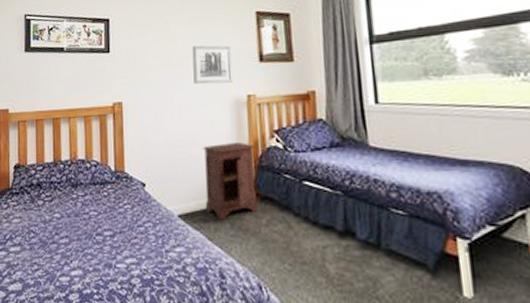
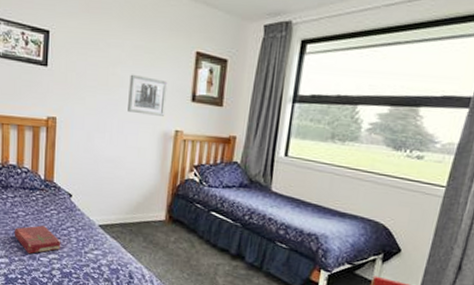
book: none [86,225,139,262] -> present [13,225,61,255]
nightstand: present [203,142,258,220] -> none [123,170,174,234]

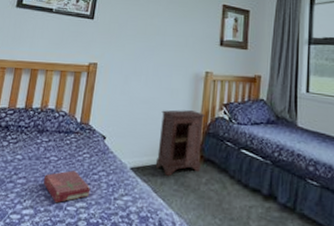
nightstand: none [123,170,174,234] -> present [155,110,205,176]
wall art: present [128,74,168,116] -> none [163,24,199,59]

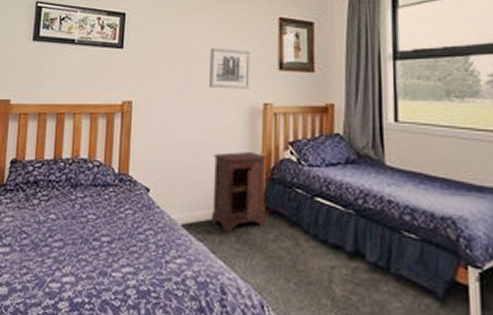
book: present [43,170,91,204] -> none [82,230,137,269]
wall art: none [163,24,199,59] -> present [209,47,251,89]

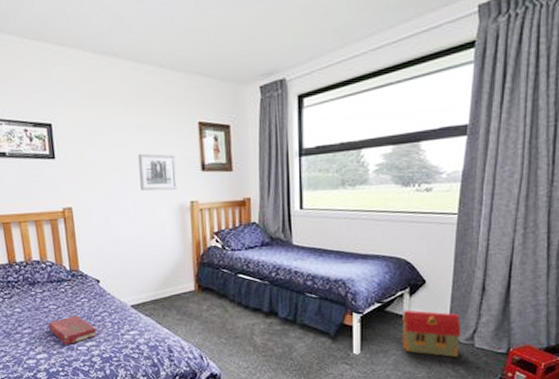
book: none [82,230,137,269] -> present [48,315,97,346]
nightstand: present [211,152,267,233] -> none [151,243,200,308]

